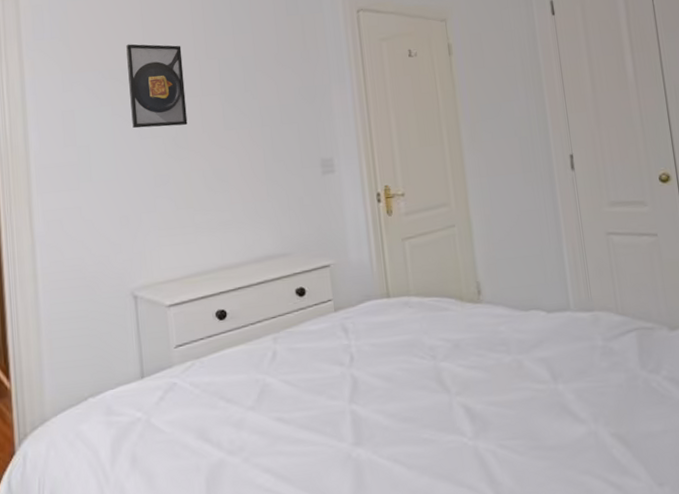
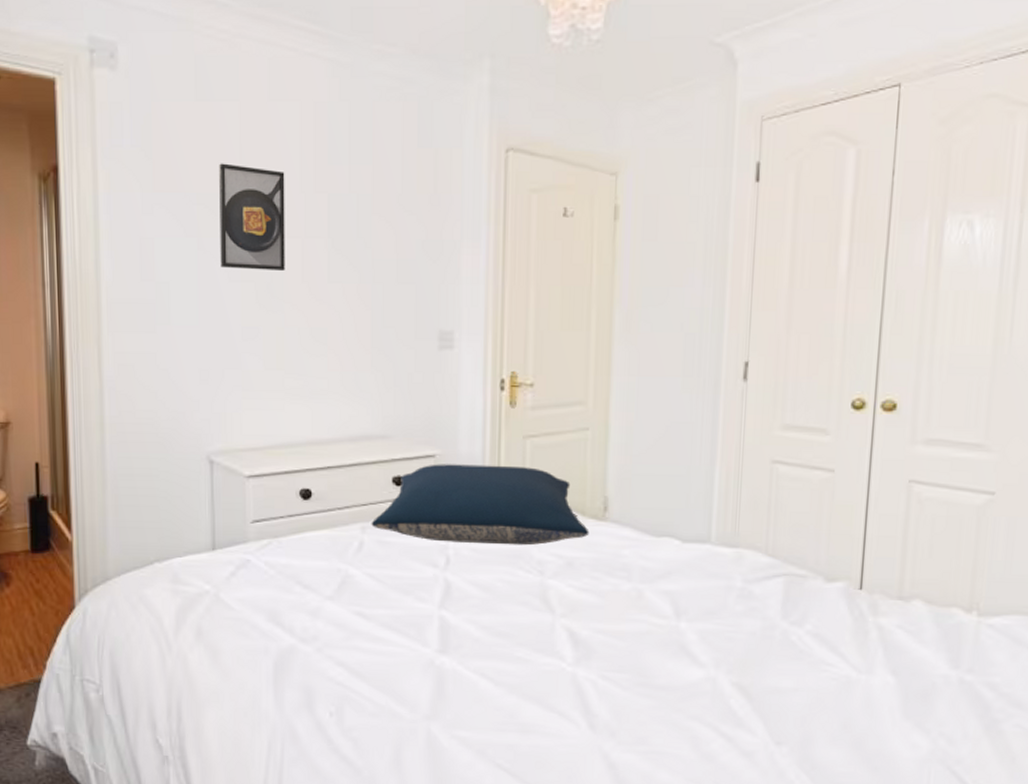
pillow: none [281,264,469,342] -> present [371,464,589,546]

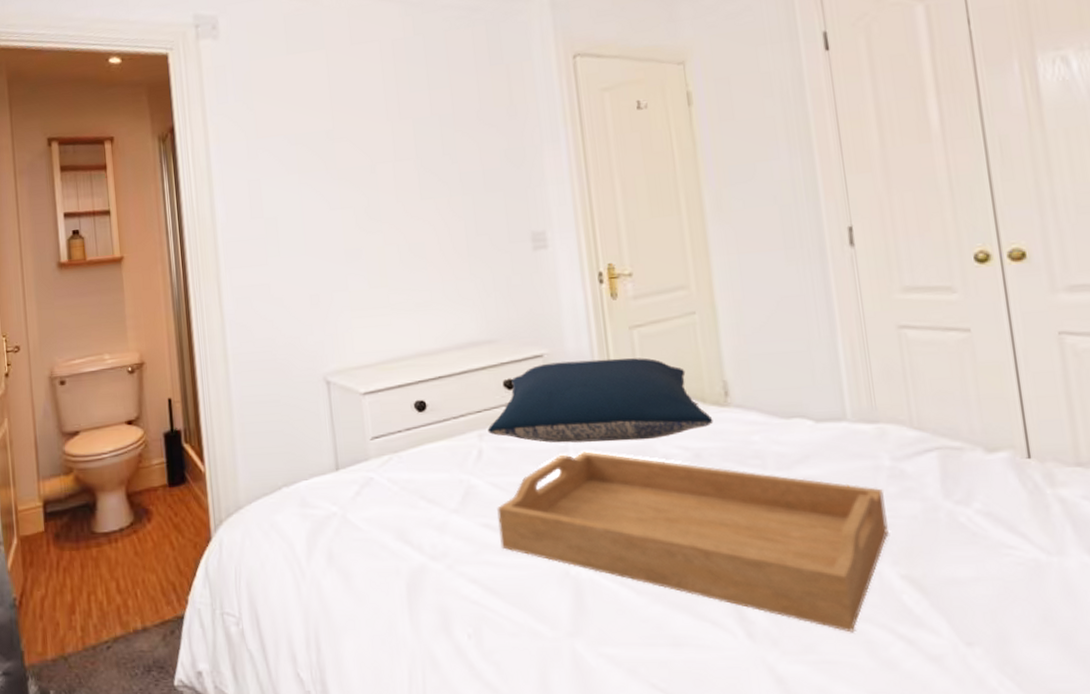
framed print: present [219,163,285,270] -> none [312,104,380,199]
serving tray: none [371,552,731,729] -> present [497,451,889,633]

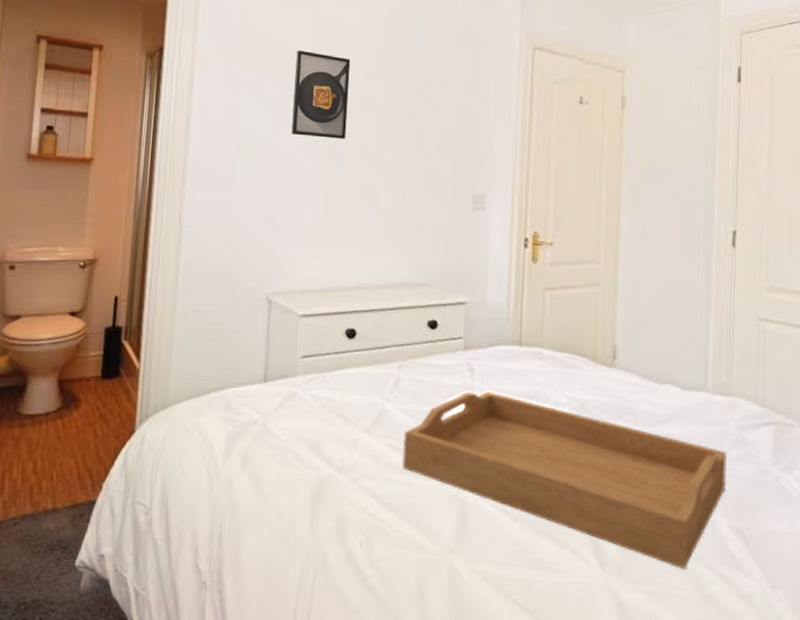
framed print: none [312,104,380,199] -> present [291,50,351,139]
pillow: present [487,357,713,443] -> none [407,310,600,388]

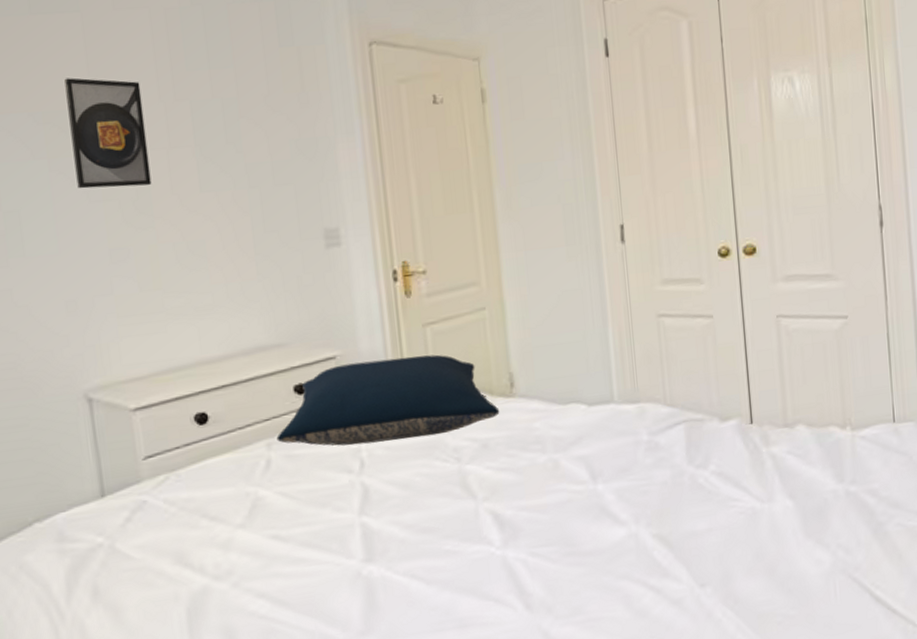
serving tray: present [402,391,727,570] -> none [287,451,644,591]
pillow: none [407,310,600,388] -> present [276,354,500,446]

